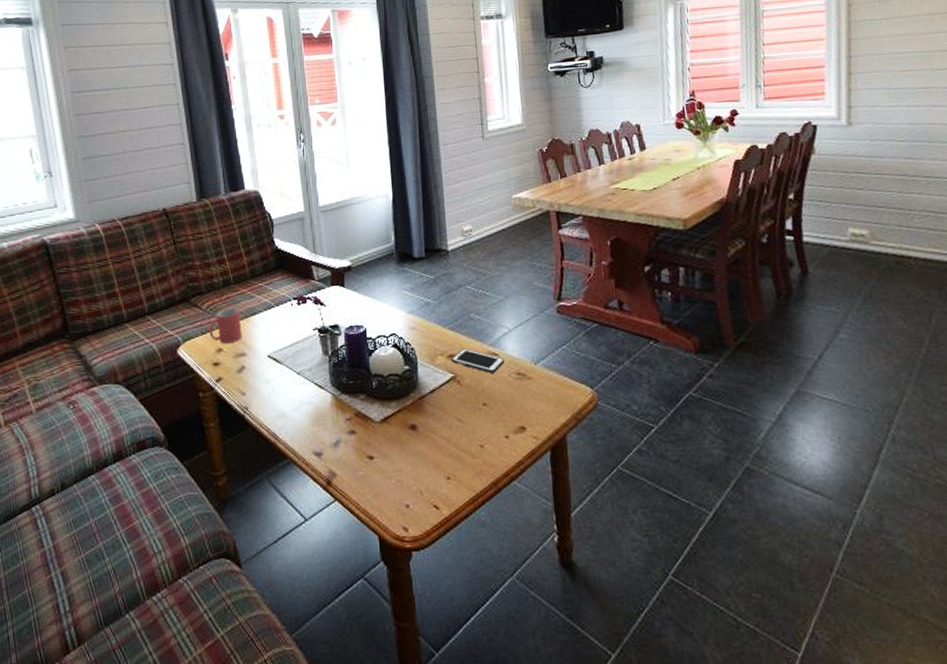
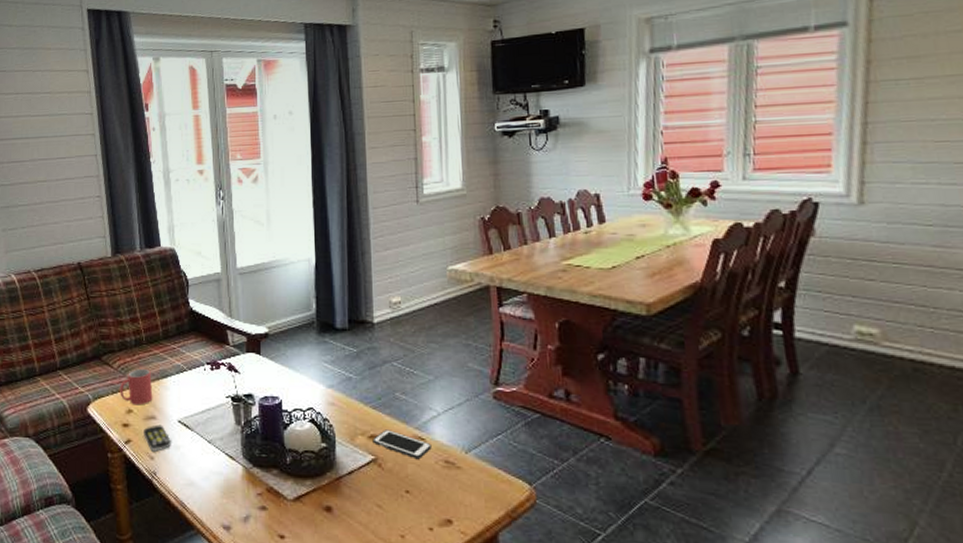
remote control: none [234,361,261,387] -> present [144,424,171,452]

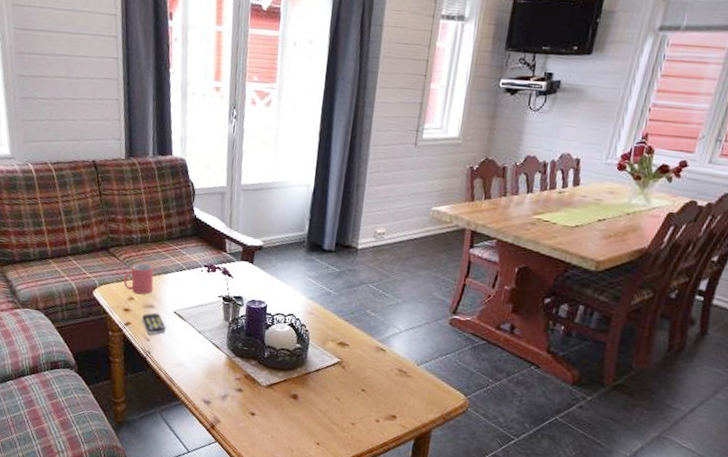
cell phone: present [372,429,432,460] -> none [340,339,390,366]

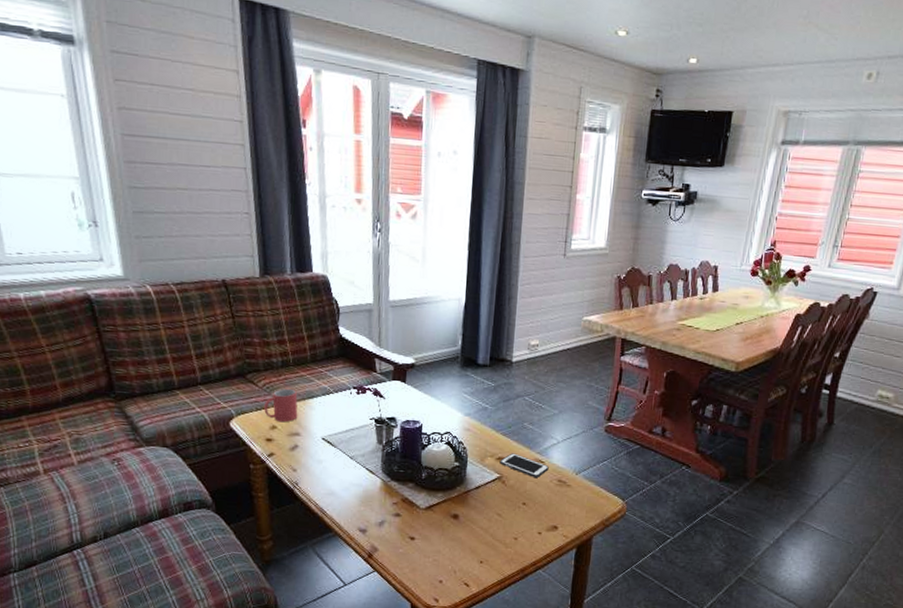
remote control: present [142,312,166,335] -> none [287,440,314,465]
cell phone: none [340,339,390,366] -> present [499,453,549,479]

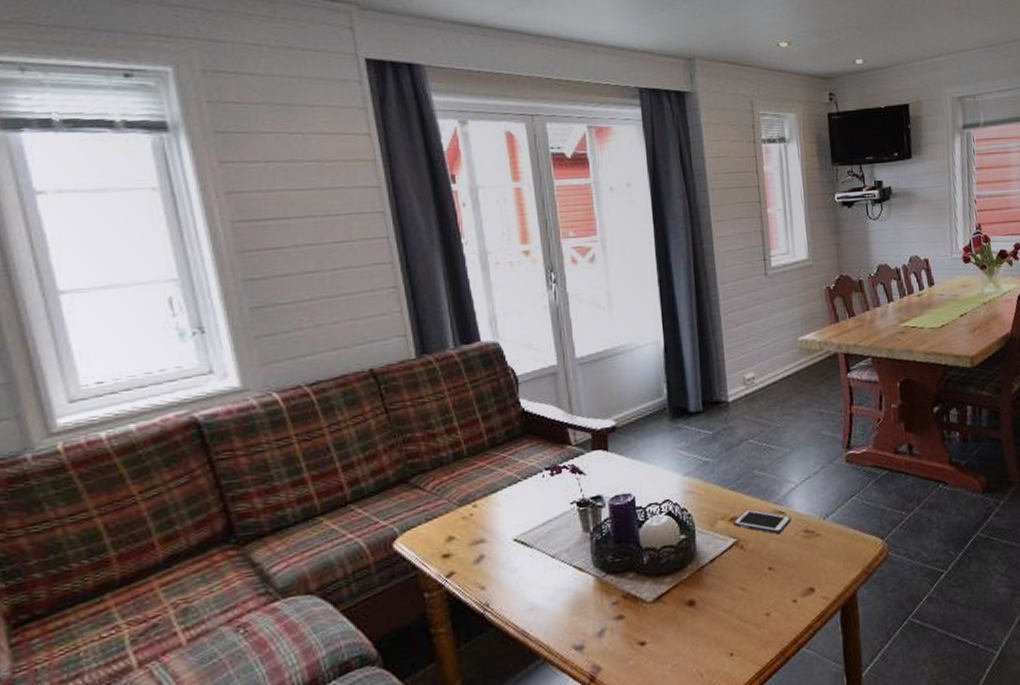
mug: present [264,388,298,423] -> none [436,485,480,531]

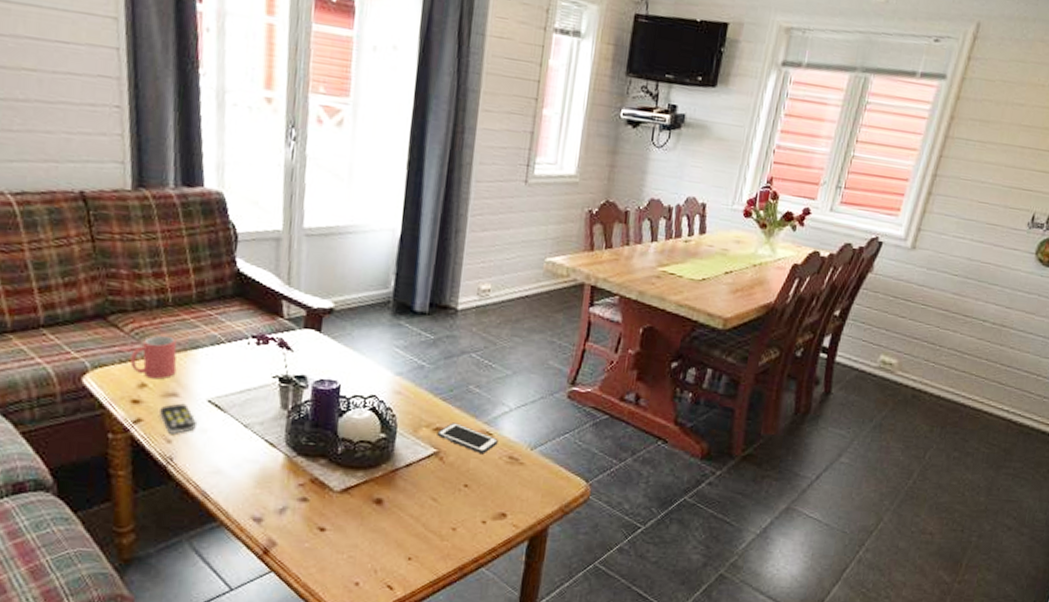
mug: none [436,485,480,531] -> present [130,335,177,380]
remote control: none [470,547,506,580] -> present [160,403,196,434]

